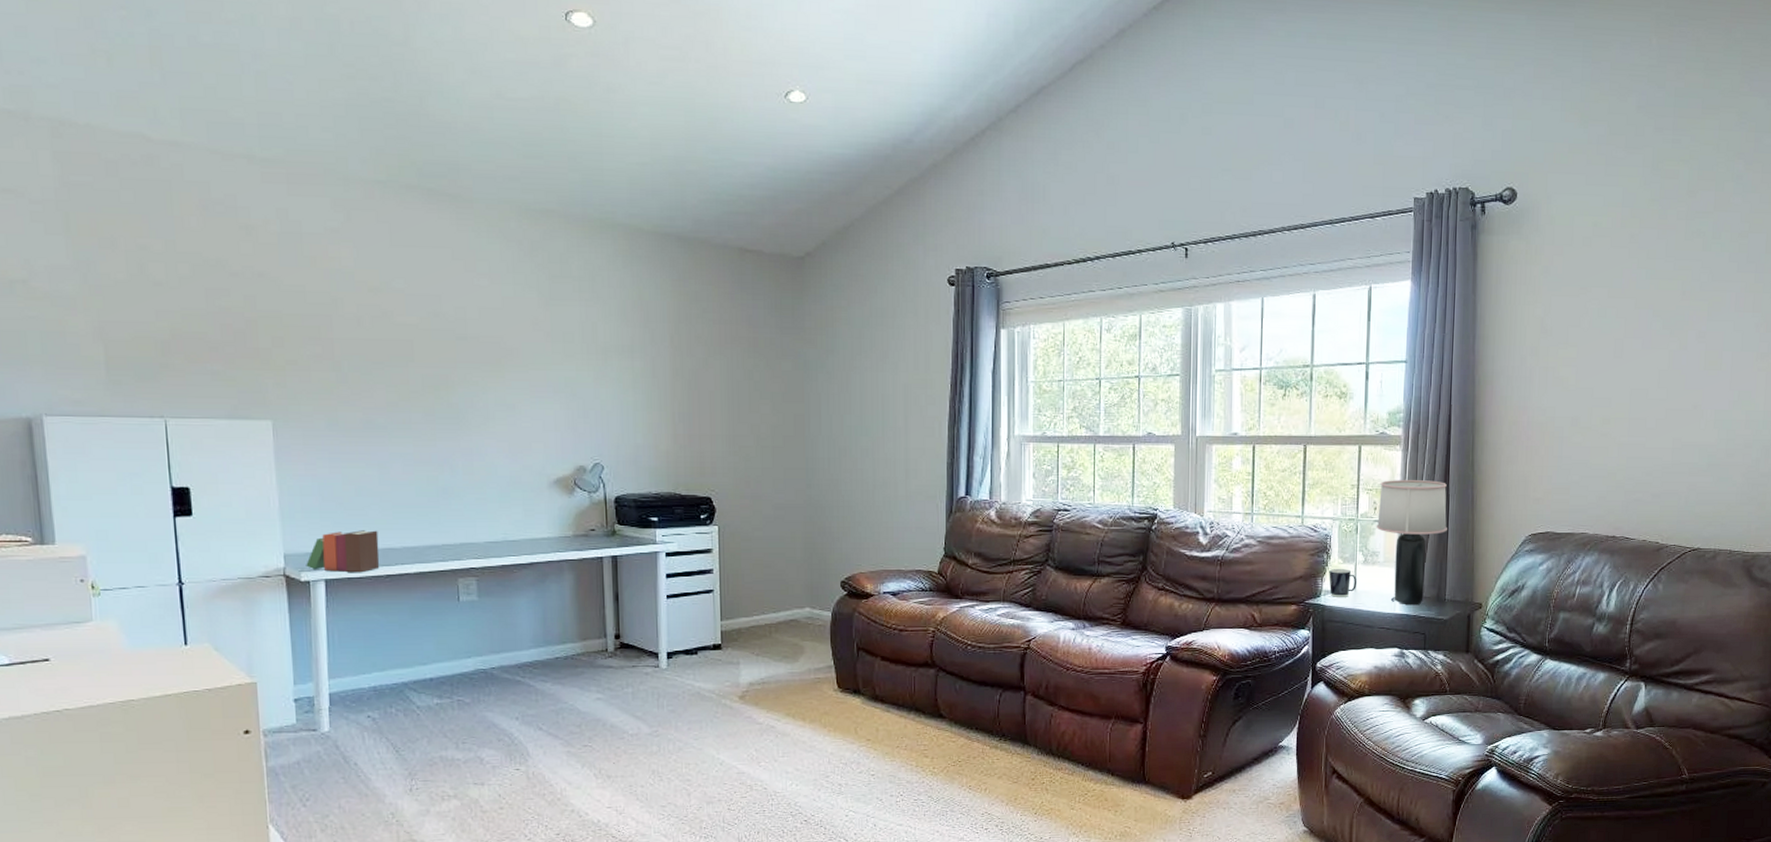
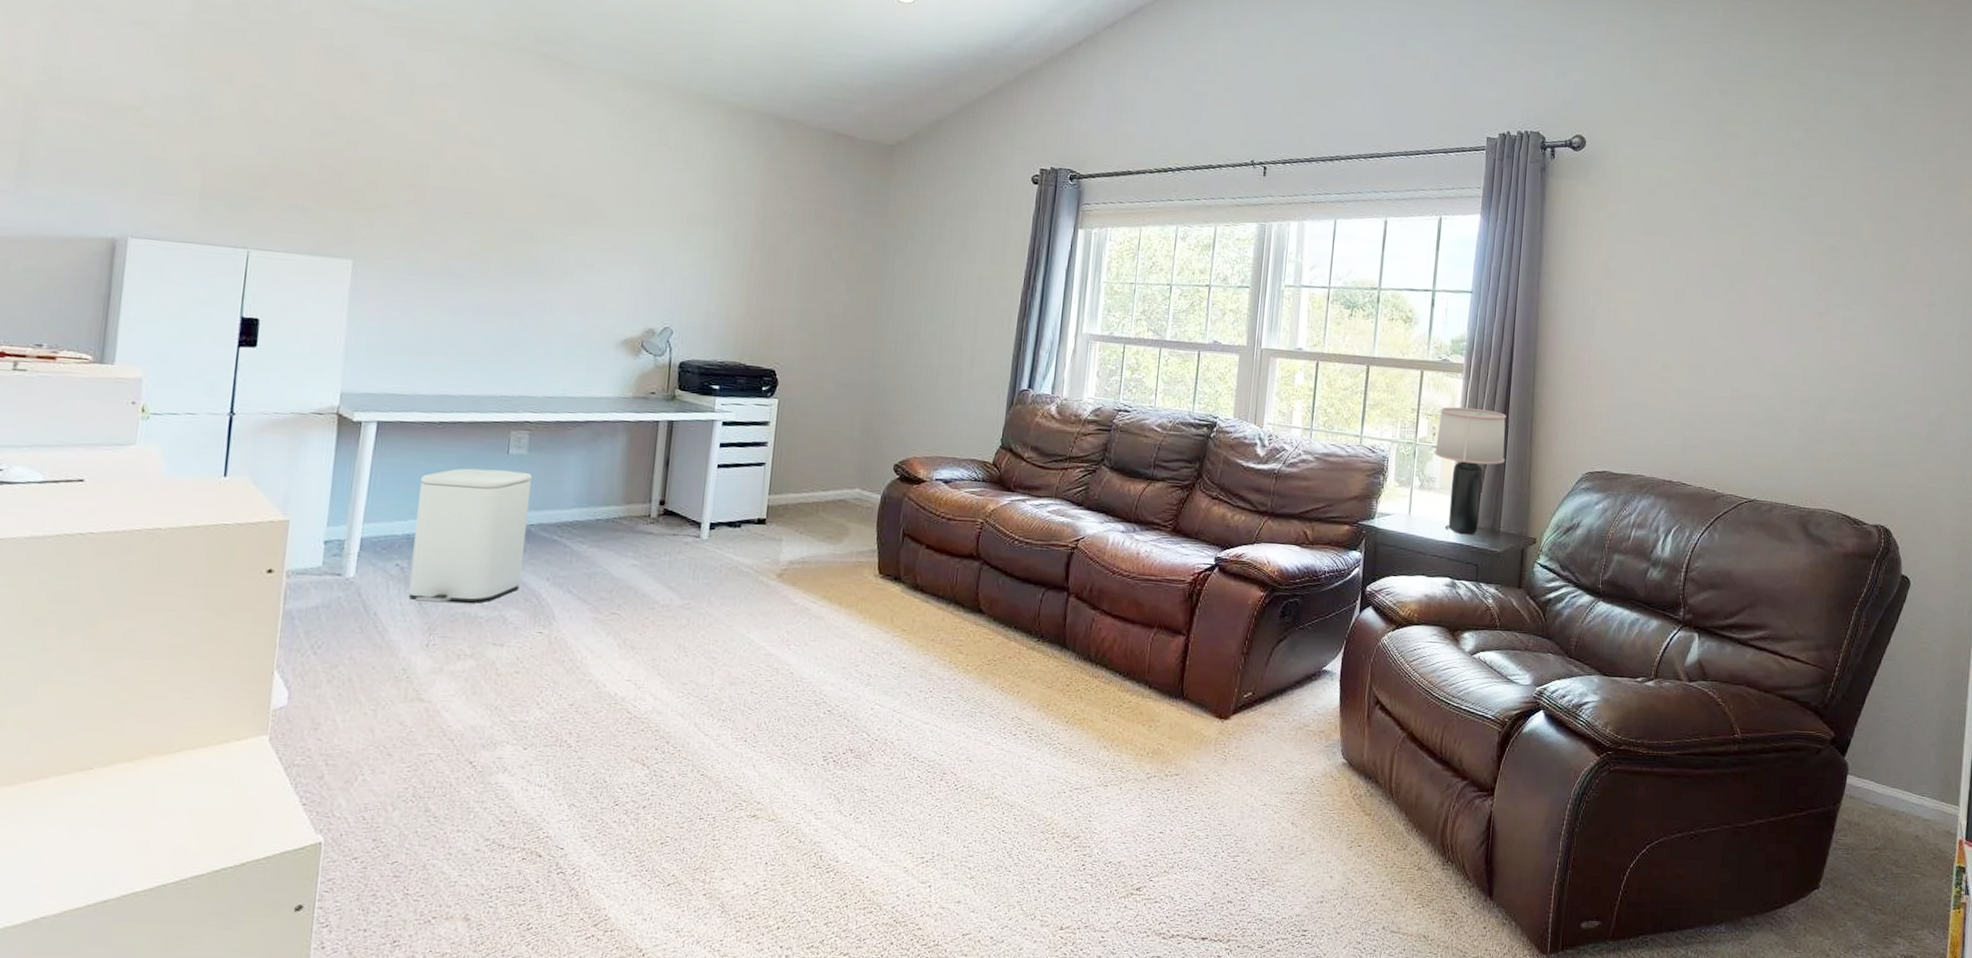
books: present [306,530,380,573] -> none [361,374,439,418]
pedal bin: none [378,618,492,749] -> present [408,468,533,603]
mug: present [1329,569,1356,597] -> none [1384,491,1412,521]

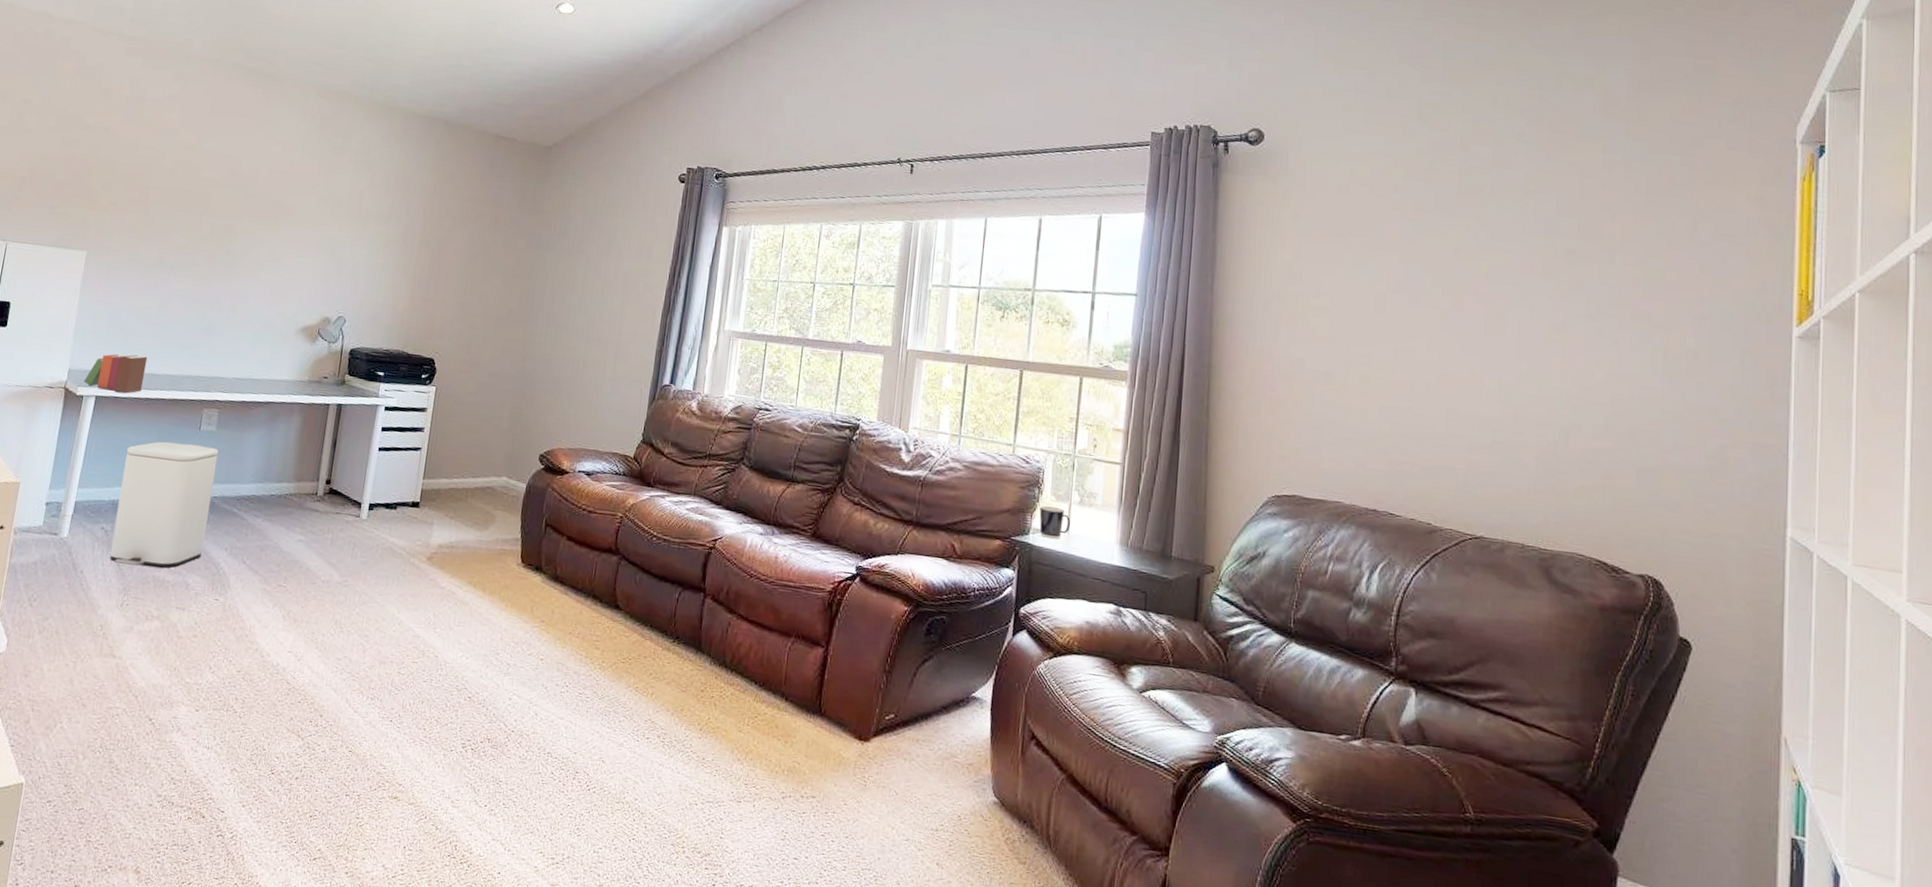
books: none [361,374,439,418] -> present [83,354,148,394]
mug: none [1384,491,1412,521] -> present [1039,506,1070,539]
table lamp: present [1434,407,1506,534] -> none [1095,417,1177,558]

